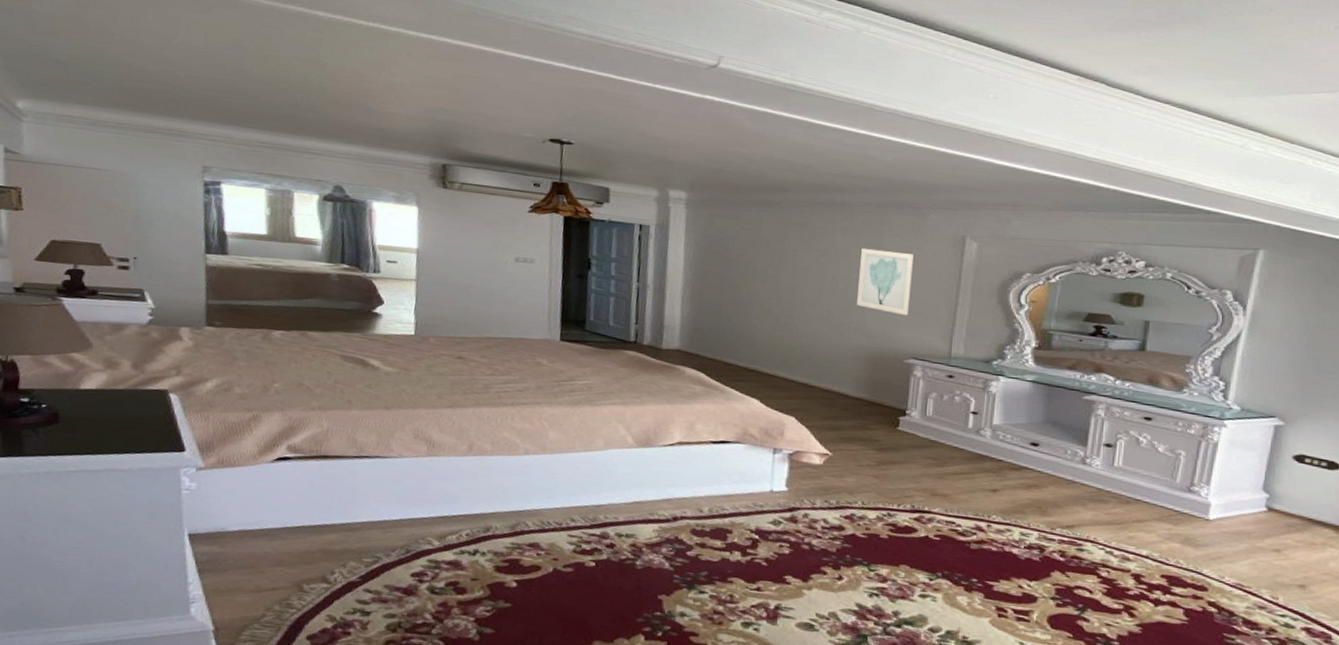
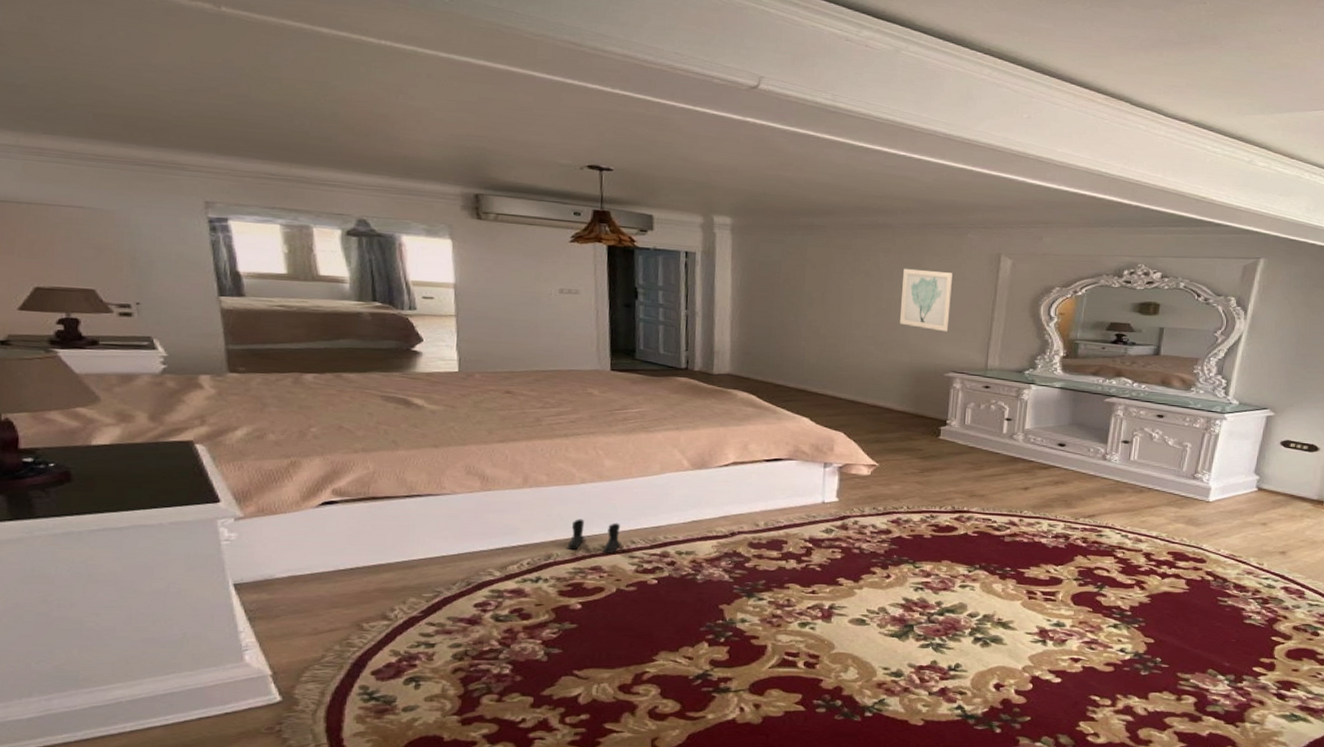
boots: none [506,491,561,531] -> present [567,518,621,553]

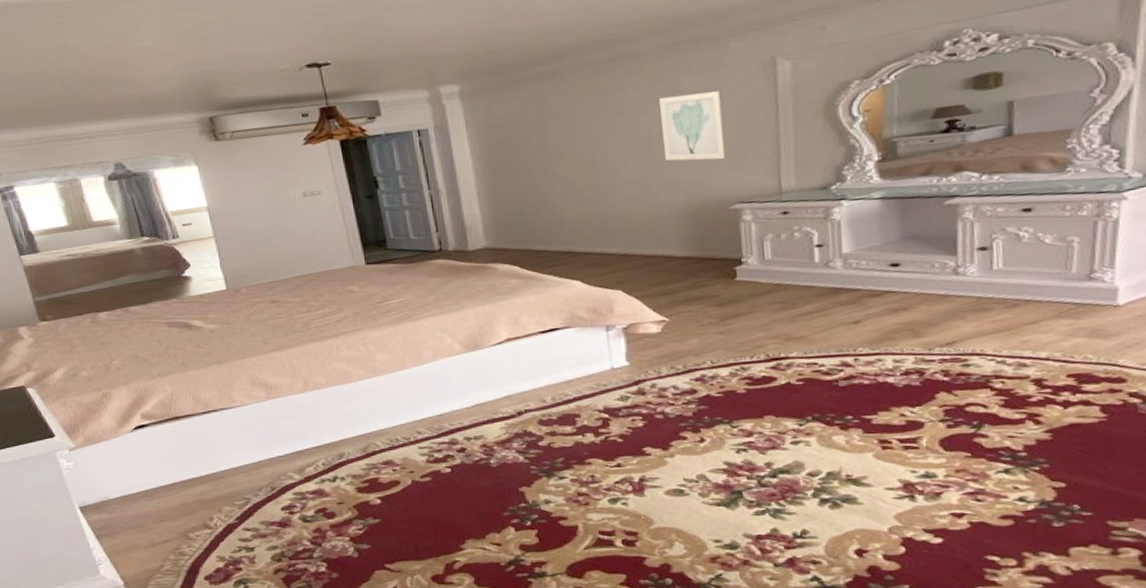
boots: present [567,518,621,553] -> none [356,415,408,448]

